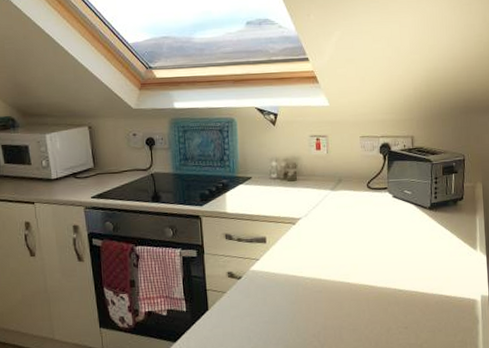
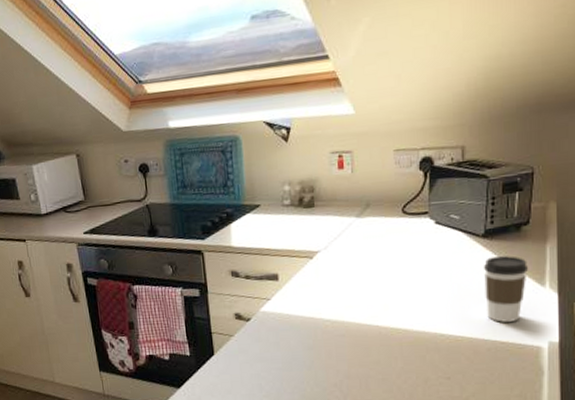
coffee cup: none [431,225,464,280] -> present [484,256,529,322]

